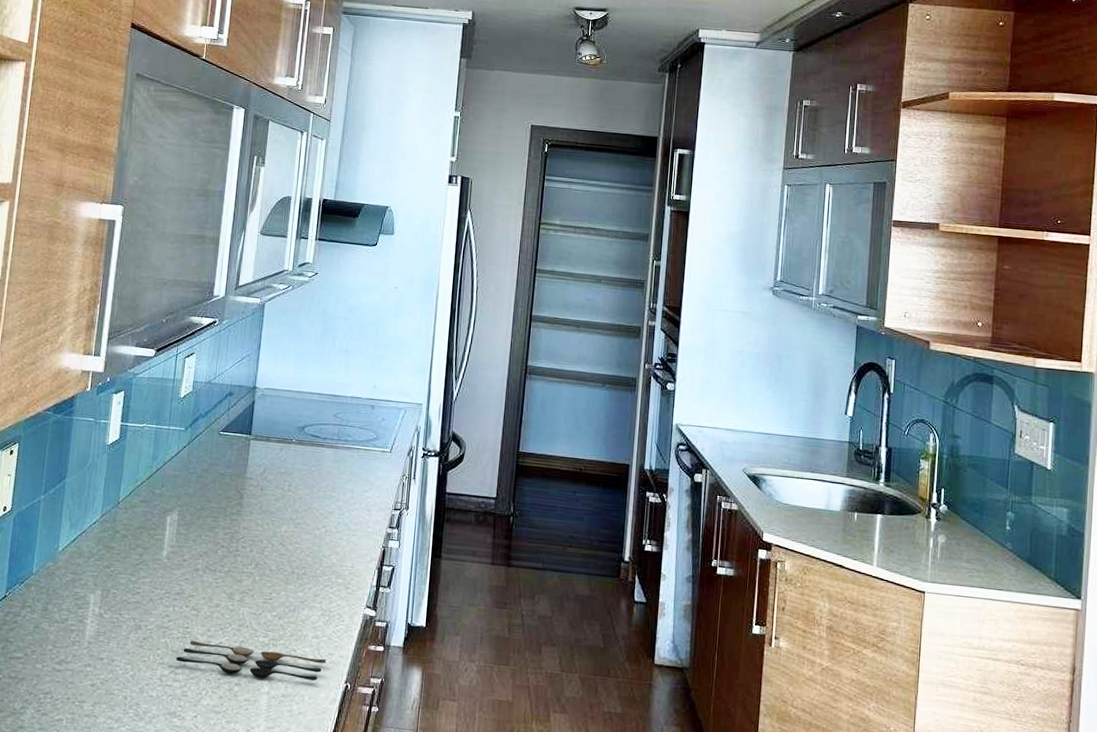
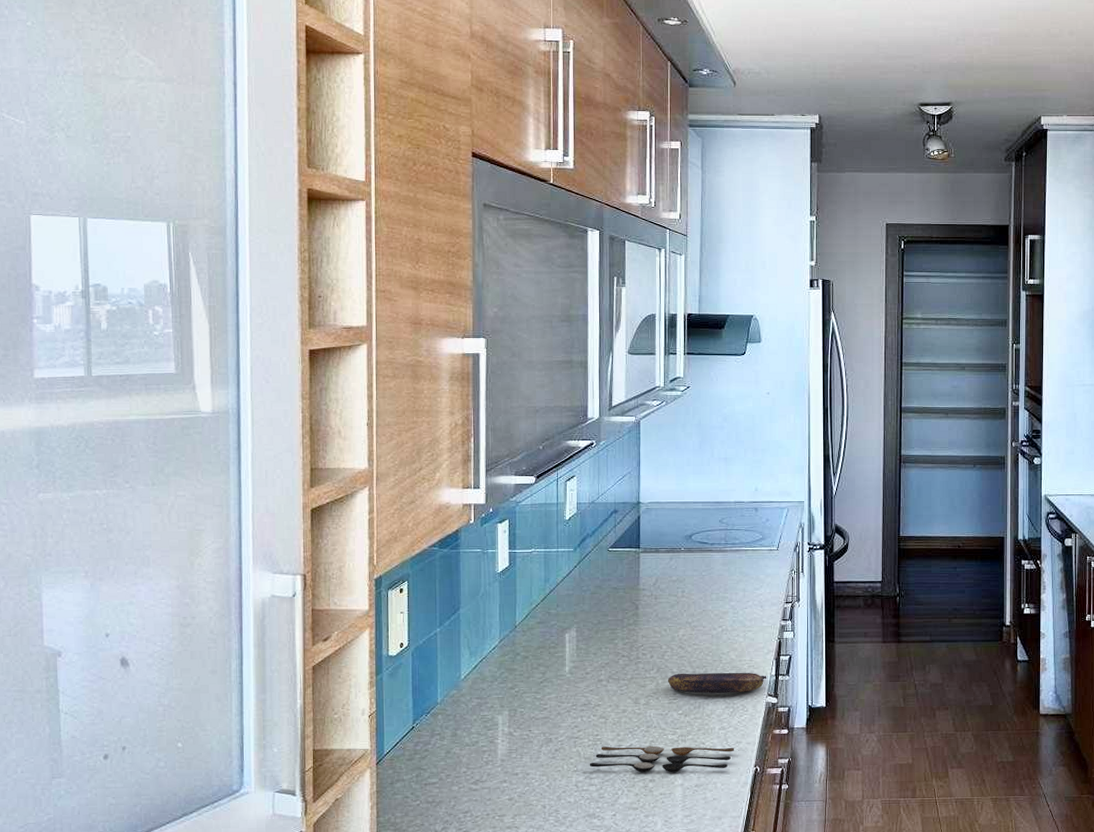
banana: none [264,571,368,601] -> present [667,672,767,694]

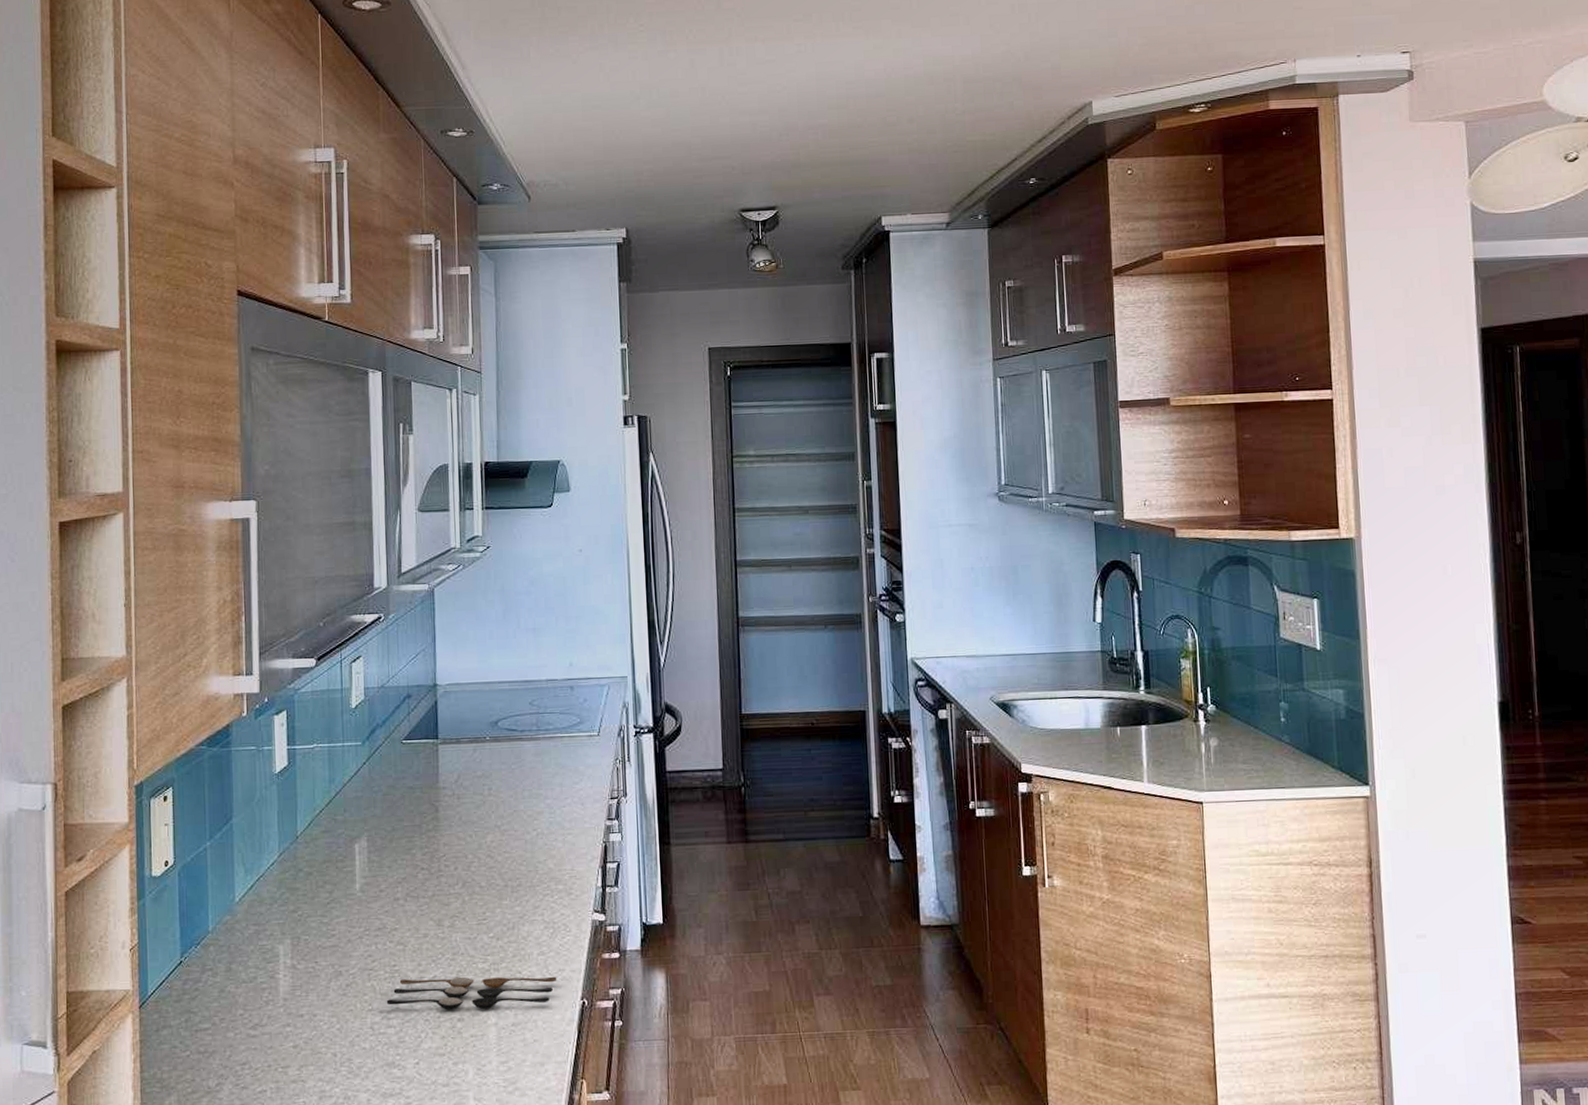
banana: present [667,672,767,694] -> none [475,884,592,912]

